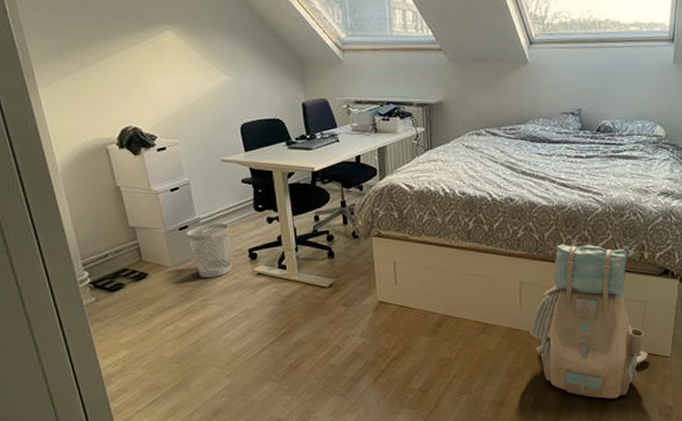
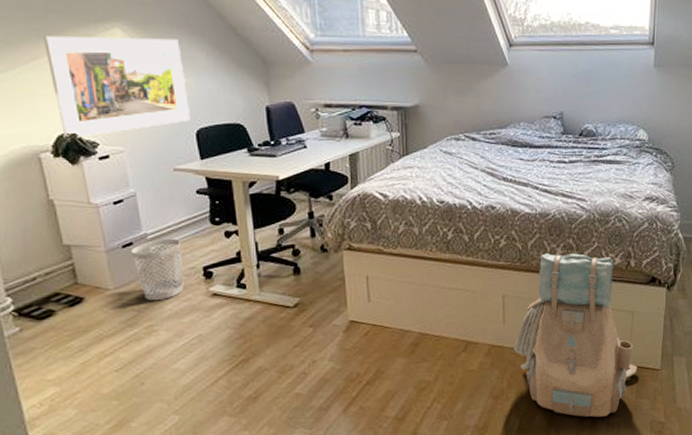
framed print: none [107,38,235,131] -> present [43,36,190,138]

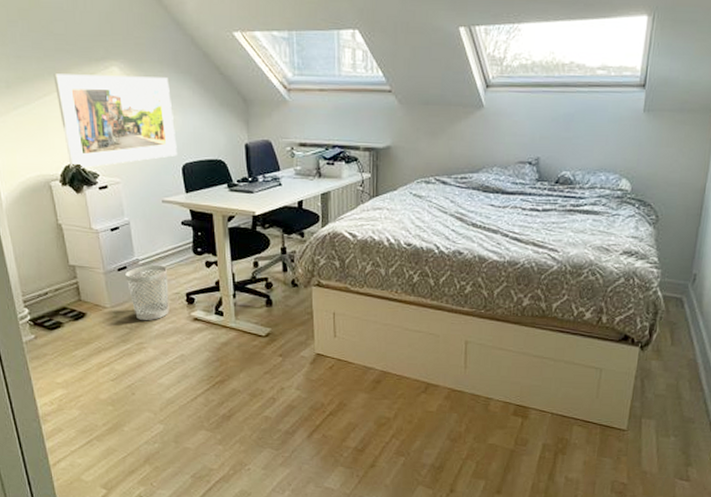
backpack: present [513,253,638,417] -> none [473,303,602,471]

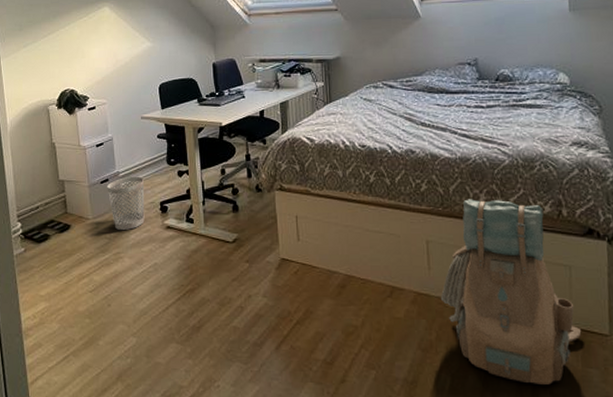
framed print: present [53,73,177,169] -> none [57,12,155,93]
backpack: none [473,303,602,471] -> present [440,199,582,385]

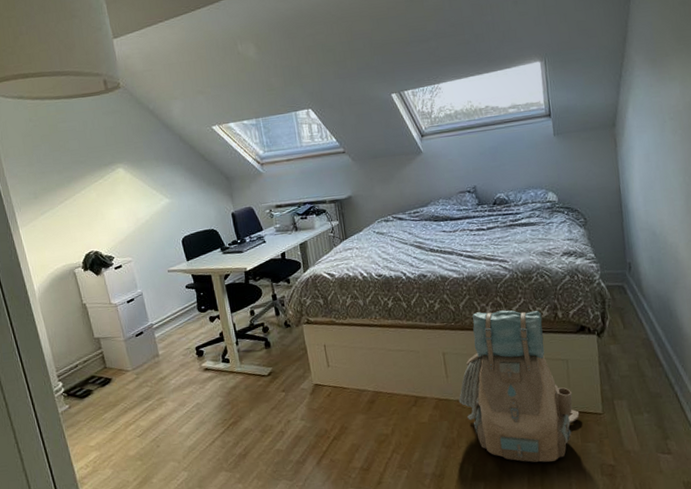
wastebasket: present [107,176,145,230] -> none [142,326,183,377]

